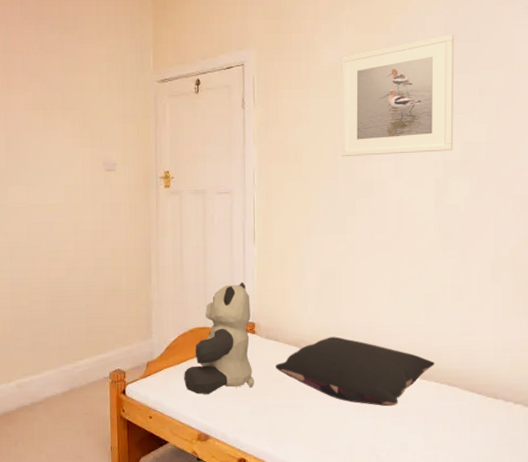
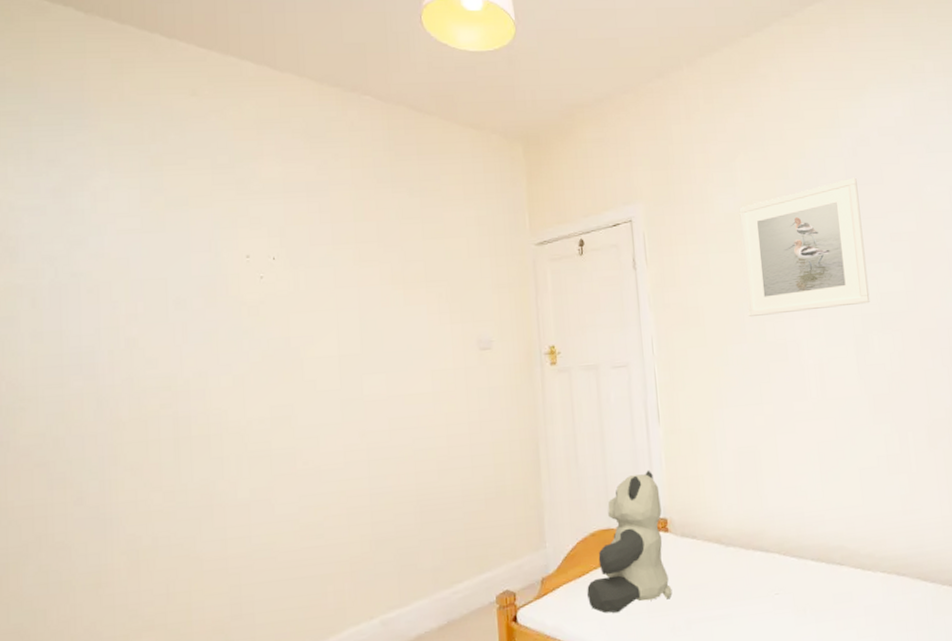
pillow: present [275,336,435,407] -> none [695,527,879,608]

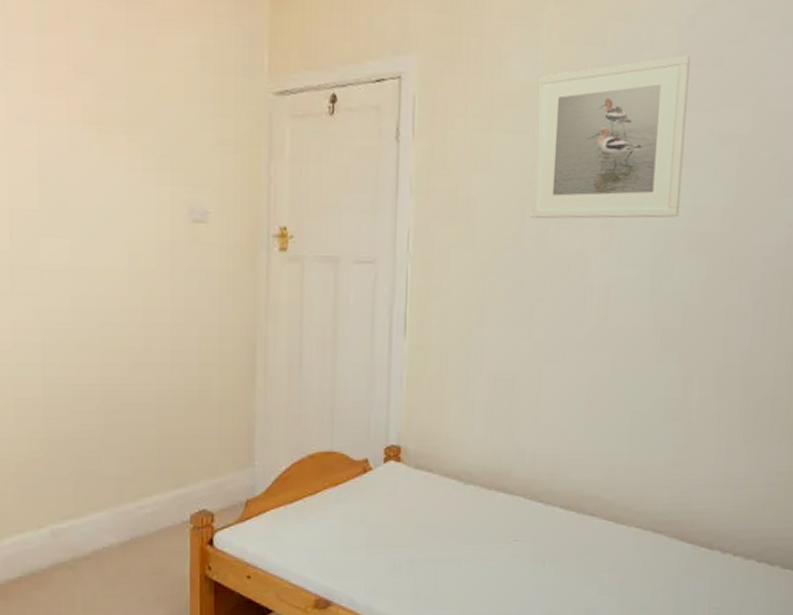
teddy bear: present [587,469,672,614] -> none [298,389,397,545]

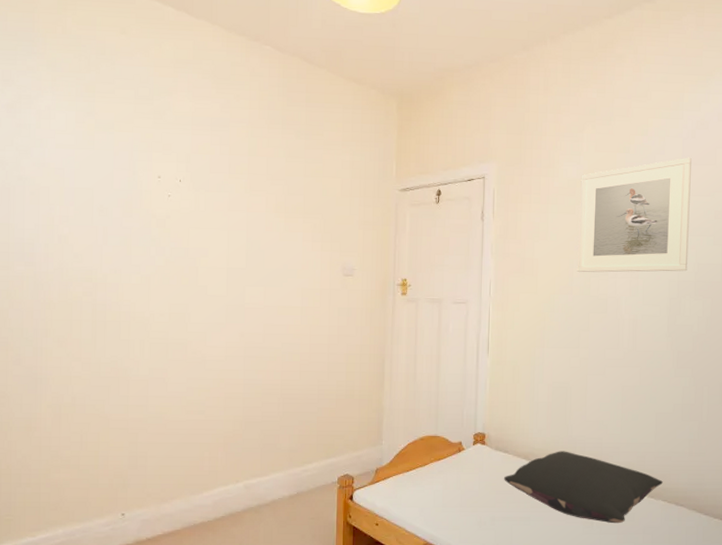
pillow: none [426,466,637,560] -> present [504,451,663,524]

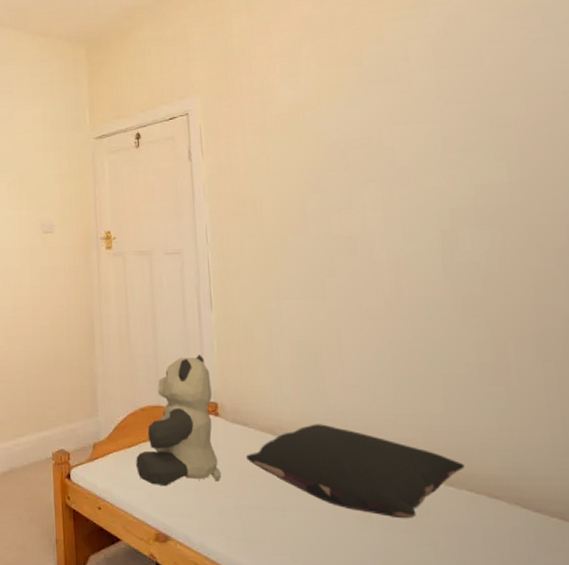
teddy bear: none [412,392,483,503] -> present [136,354,221,486]
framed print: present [577,157,692,273] -> none [303,59,461,208]

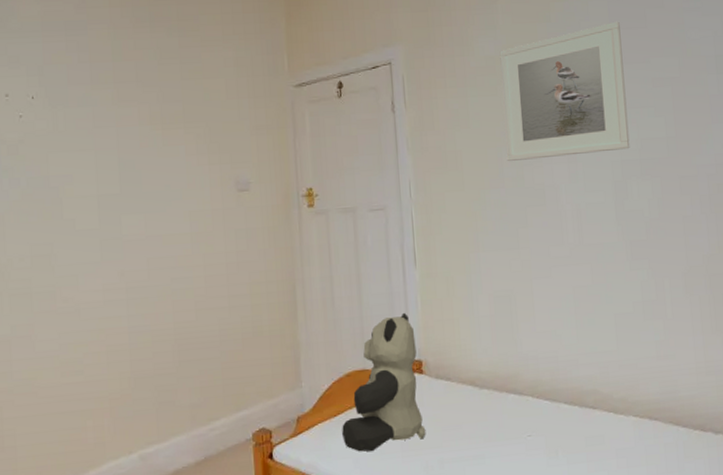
pillow: present [246,424,465,519] -> none [449,370,632,450]
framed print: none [303,59,461,208] -> present [499,21,630,161]

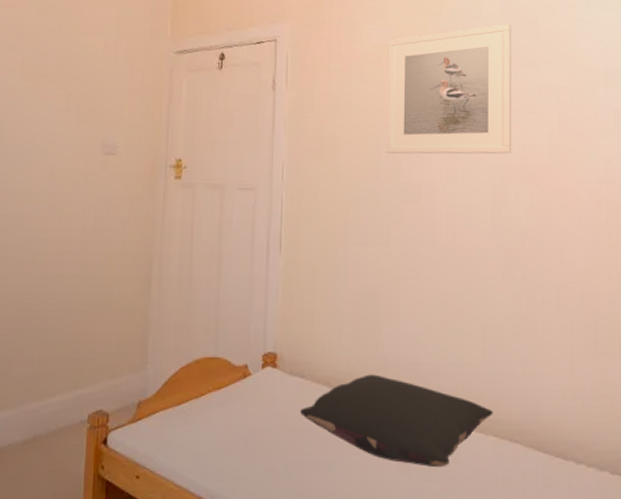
teddy bear: present [342,312,426,452] -> none [184,300,274,447]
pillow: none [449,370,632,450] -> present [300,374,493,468]

